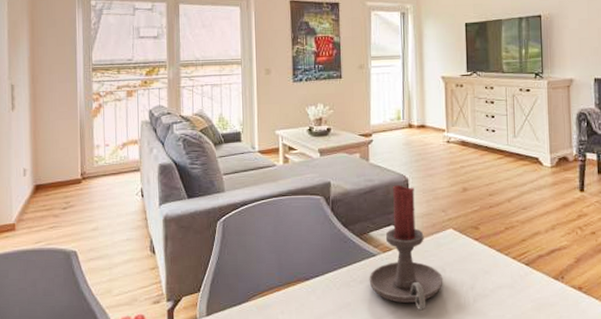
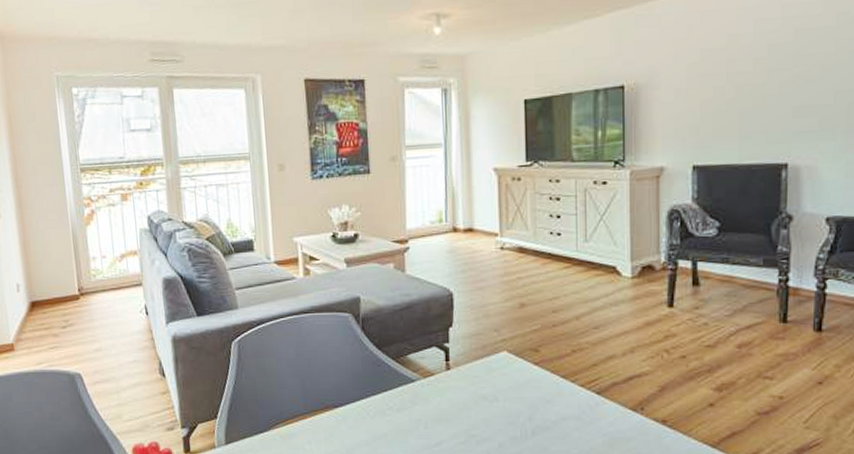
candle holder: present [369,185,443,311] -> none [407,300,496,443]

